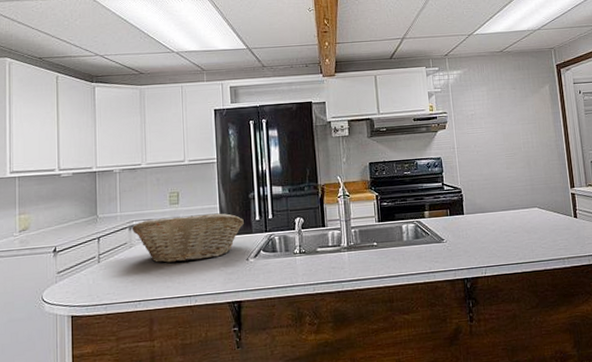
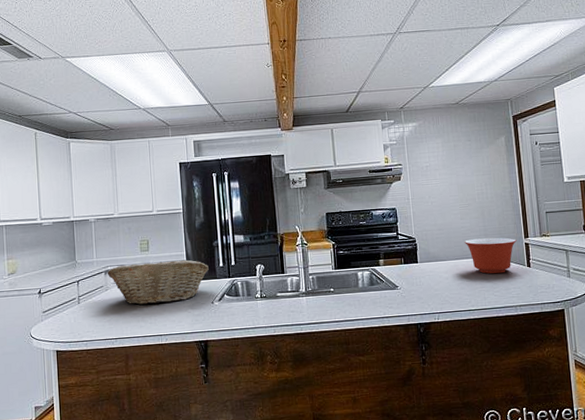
mixing bowl: none [510,187,563,226] -> present [464,237,517,274]

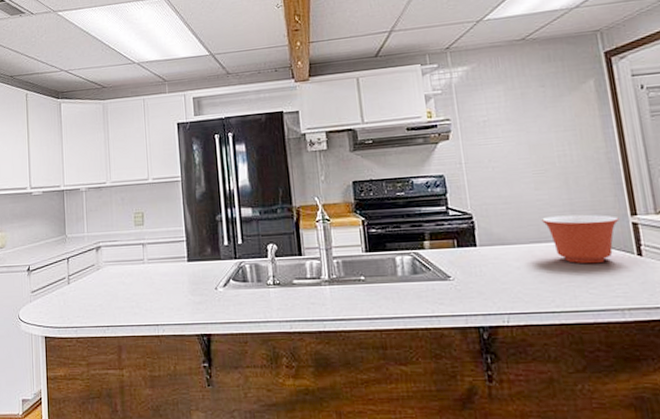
fruit basket: present [107,259,209,305] -> none [98,236,211,288]

